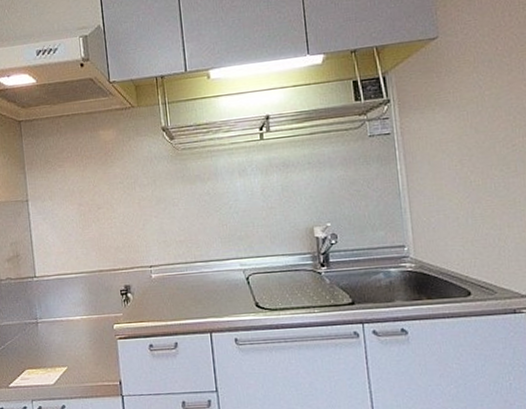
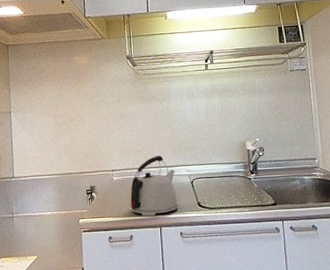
kettle: none [173,247,232,320] -> present [130,156,179,217]

